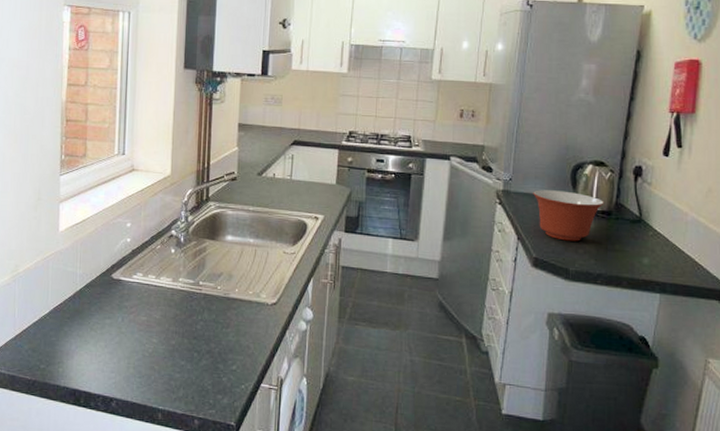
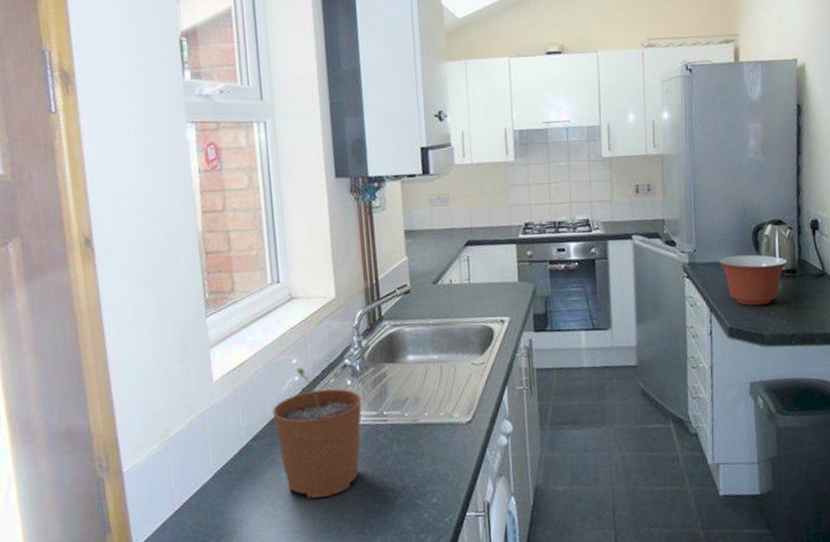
plant pot: none [104,231,182,347] -> present [272,367,362,499]

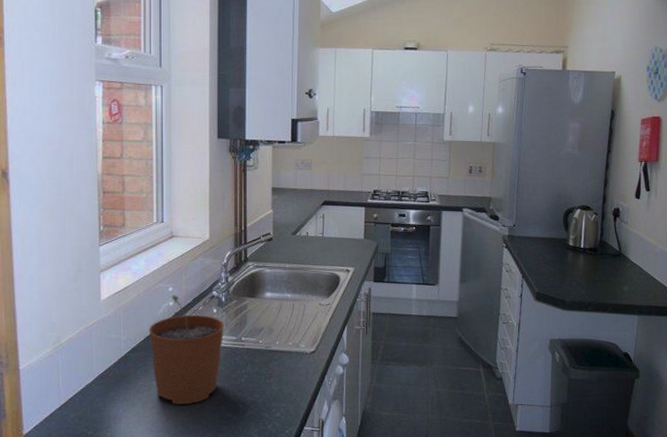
mixing bowl: present [718,254,788,306] -> none [533,233,591,276]

